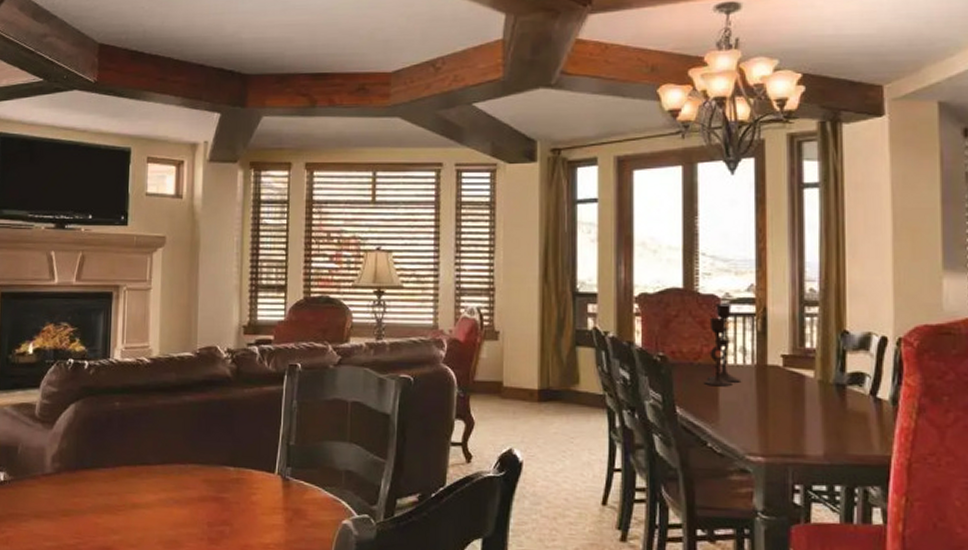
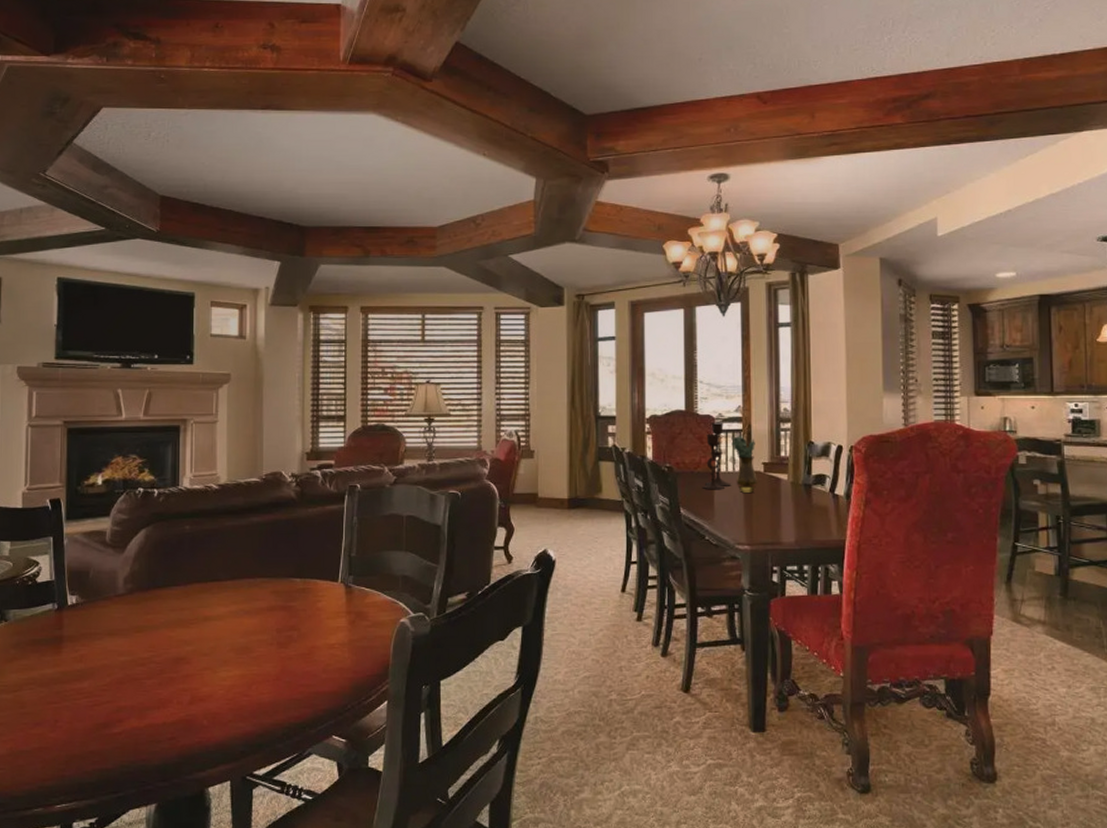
vase: none [741,316,774,392] -> present [731,432,757,493]

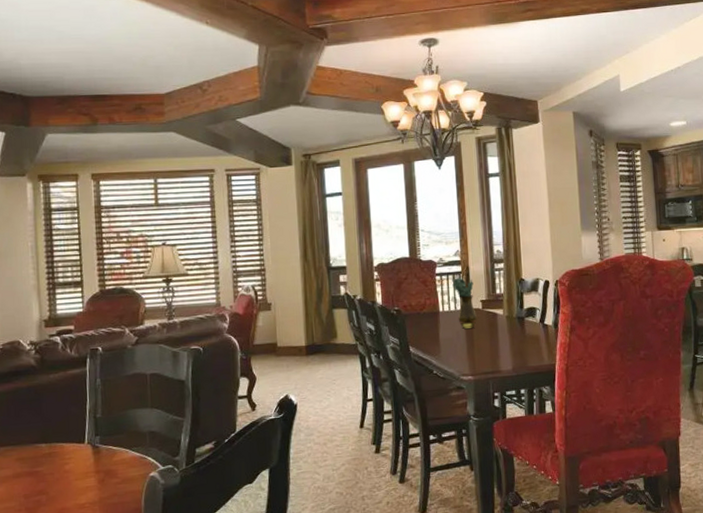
candlestick: present [702,422,732,490] -> none [428,266,455,329]

